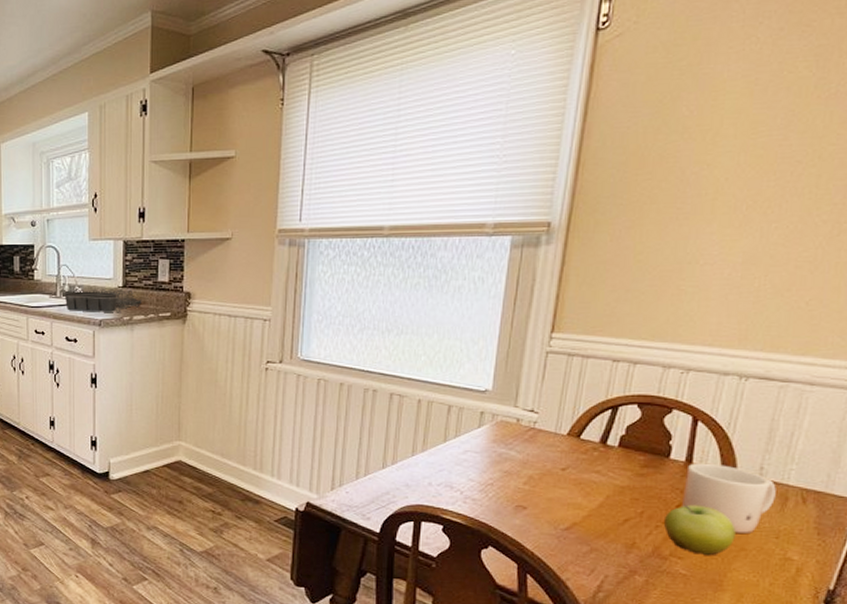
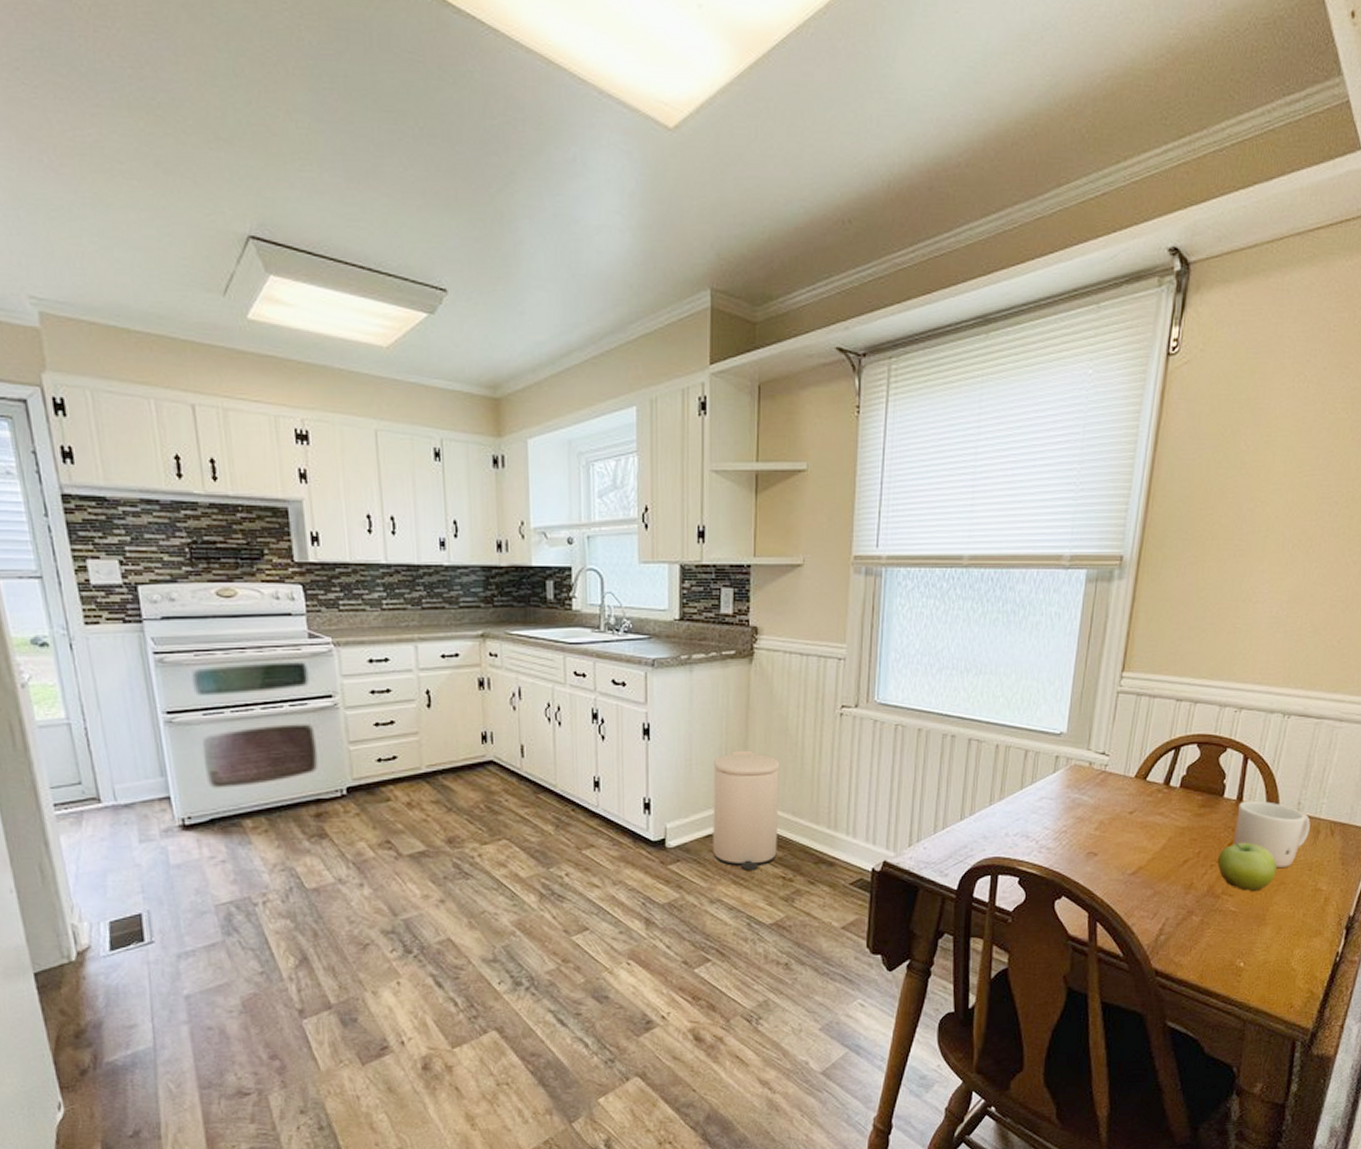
dish rack: present [63,289,142,313] -> none [607,622,702,651]
pedal bin: none [150,398,210,503] -> present [713,750,780,870]

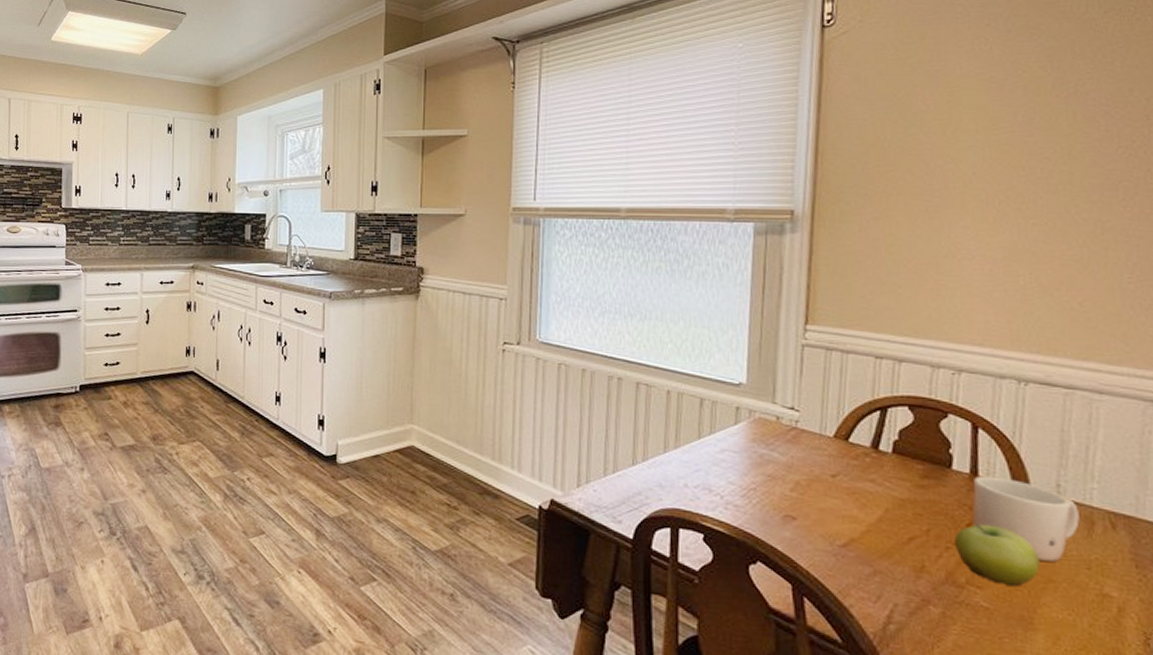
pedal bin: present [713,750,780,870] -> none [381,377,445,494]

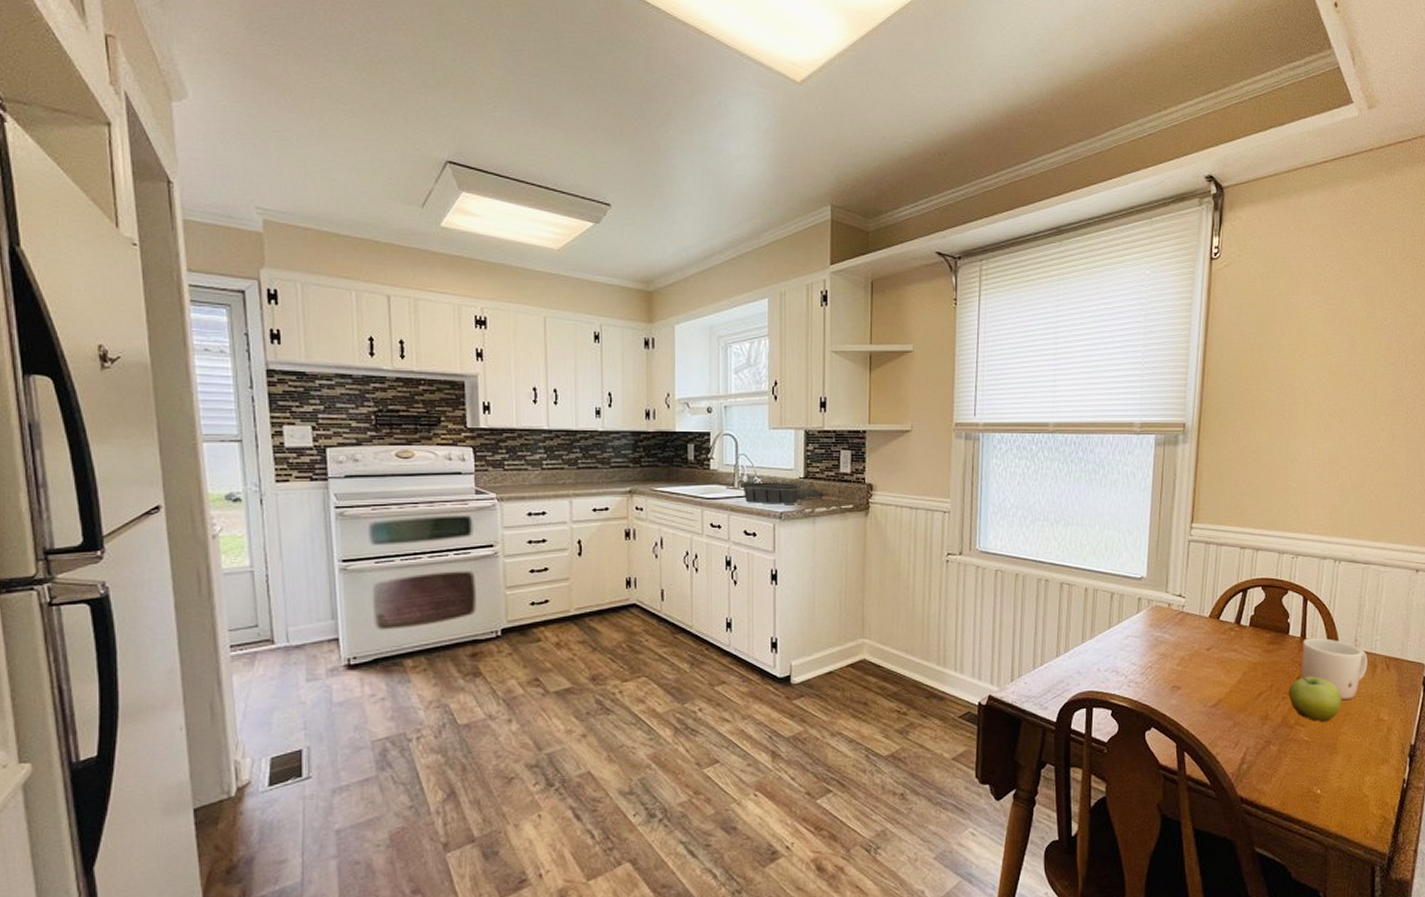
dish rack: none [293,261,374,286] -> present [741,480,824,505]

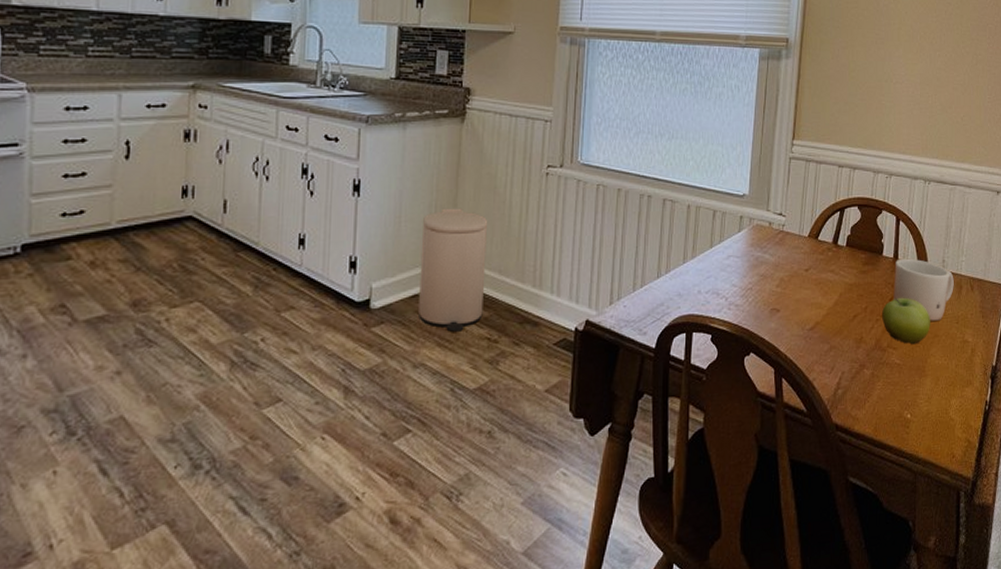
dish rack: present [741,480,824,505] -> none [324,80,417,109]
pedal bin: none [833,593,894,705] -> present [419,208,488,332]

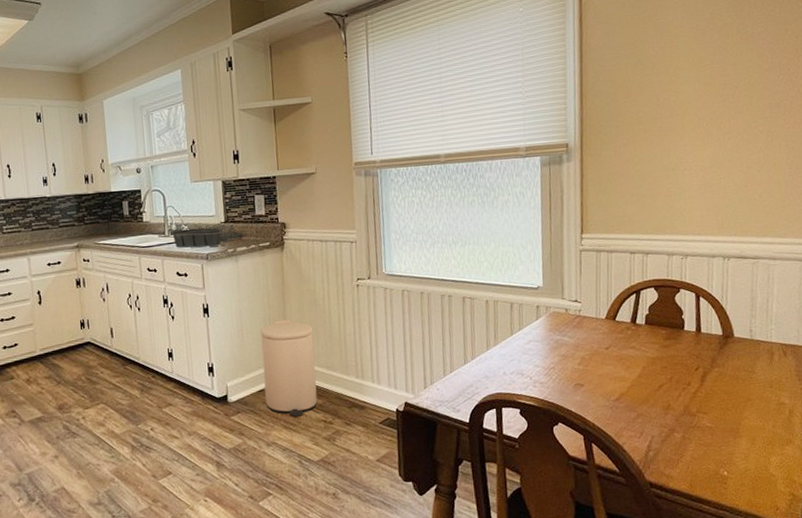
dish rack: none [324,80,417,109] -> present [170,224,243,248]
fruit: present [881,297,930,345] -> none [688,366,742,409]
mug: present [893,258,954,321] -> none [698,330,765,387]

